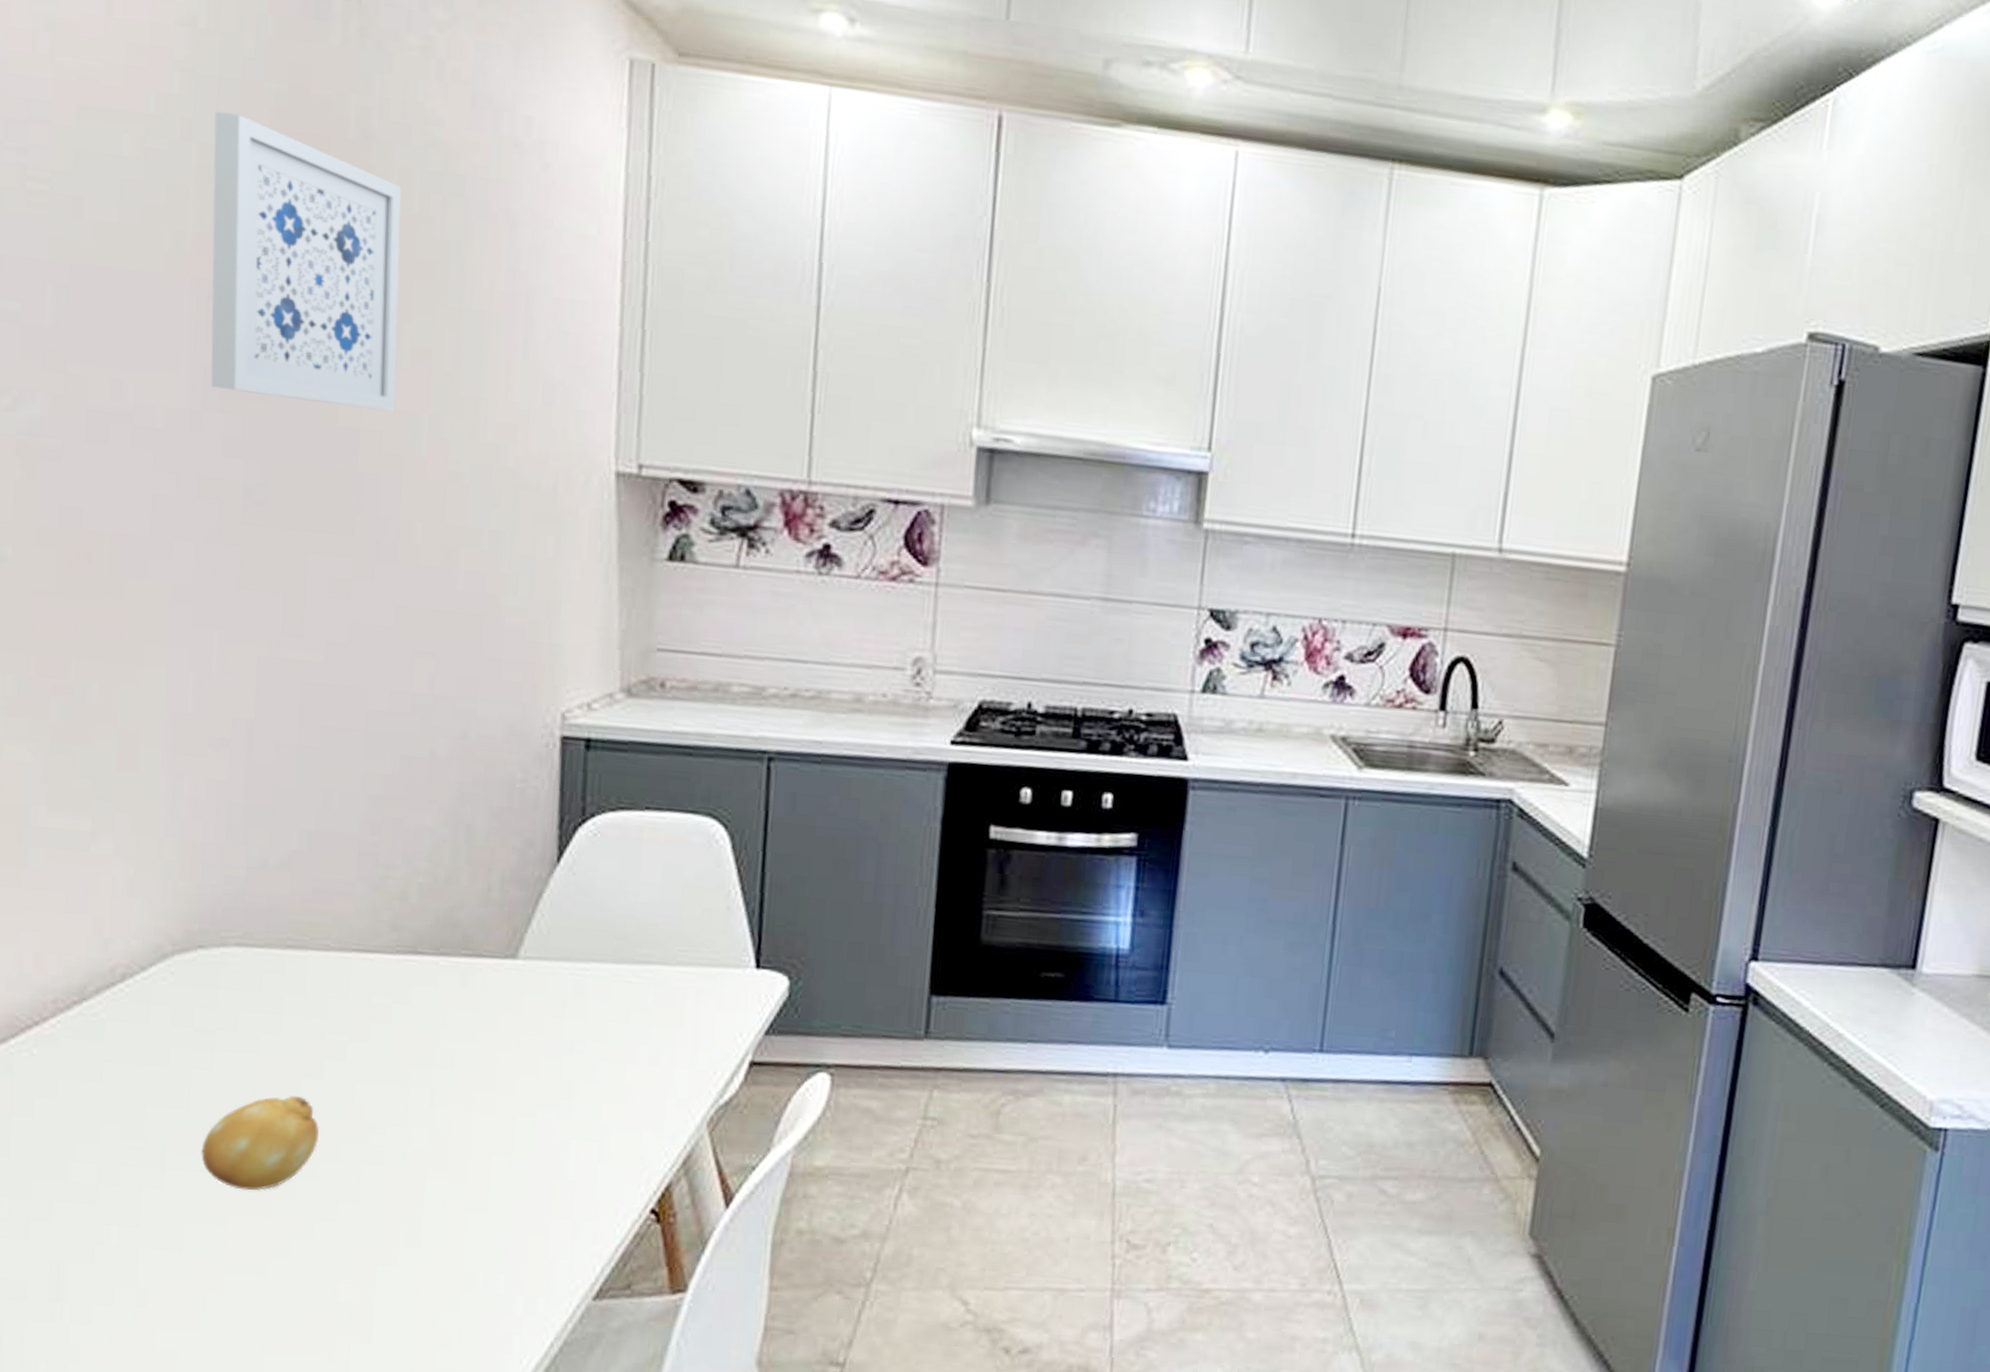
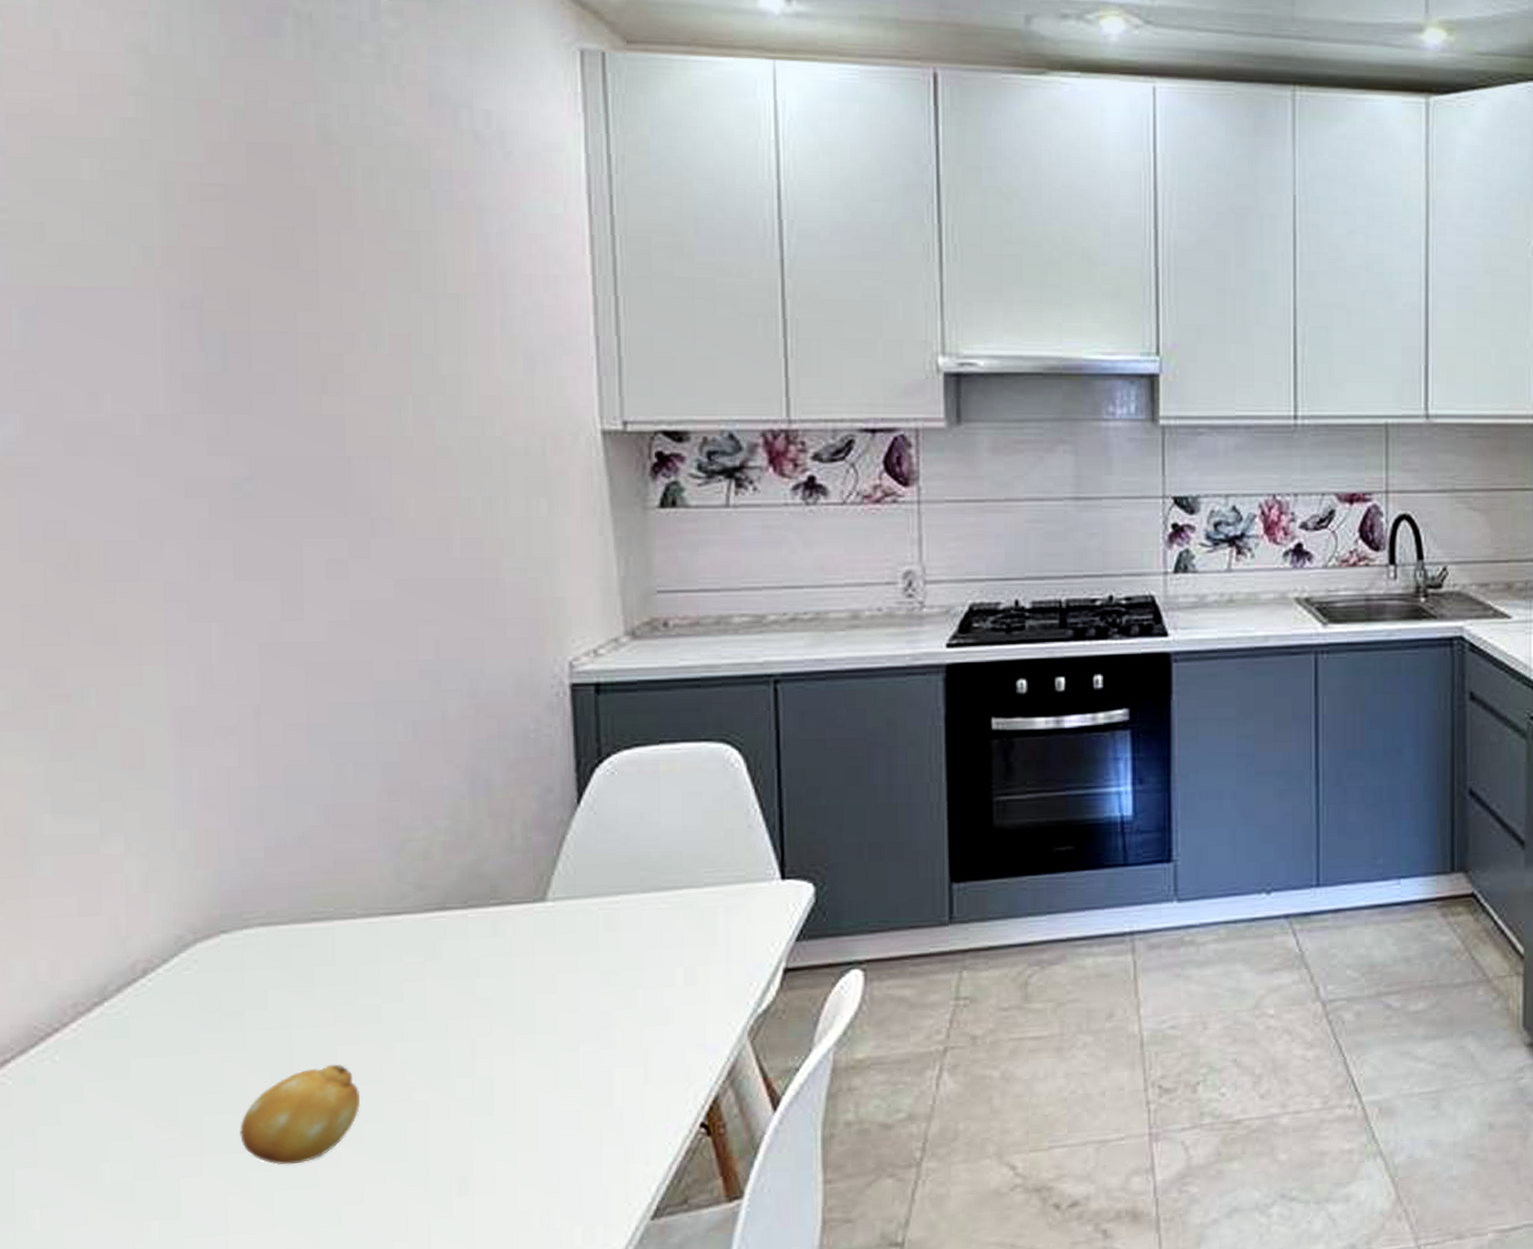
wall art: present [210,110,403,412] -> none [173,129,379,396]

